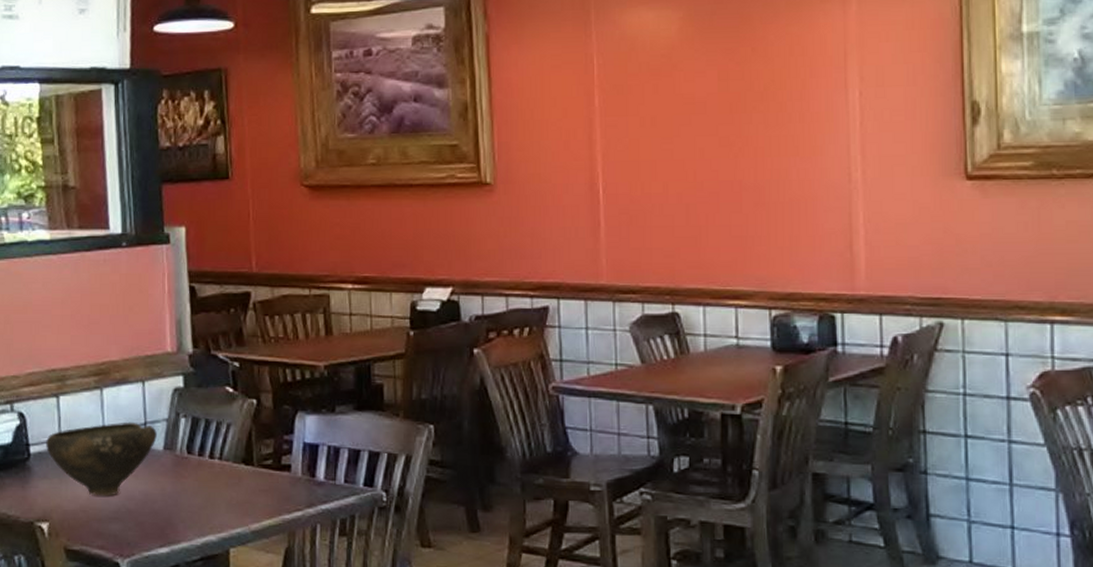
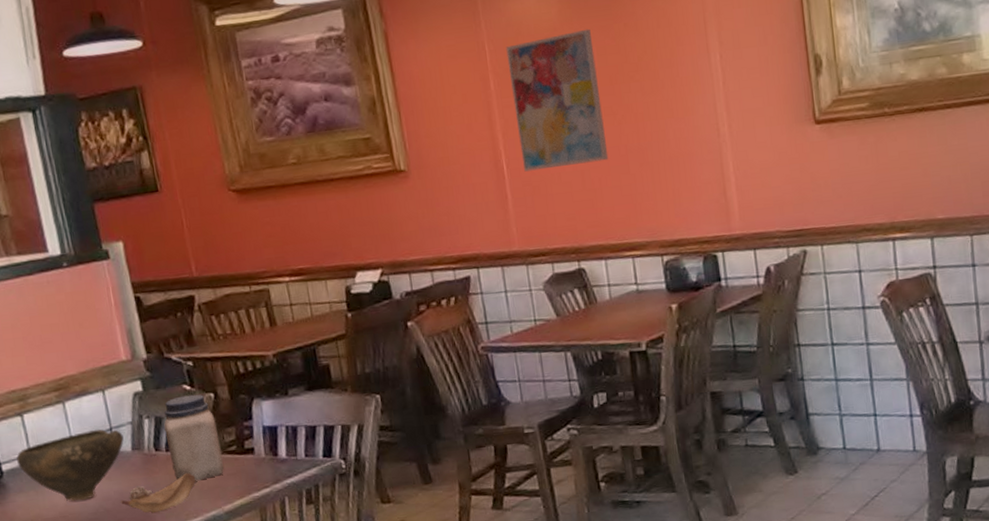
flower: none [143,482,226,522] -> present [120,472,196,514]
jar: none [200,398,256,493] -> present [164,394,224,481]
wall art: none [616,50,719,199] -> present [506,29,609,172]

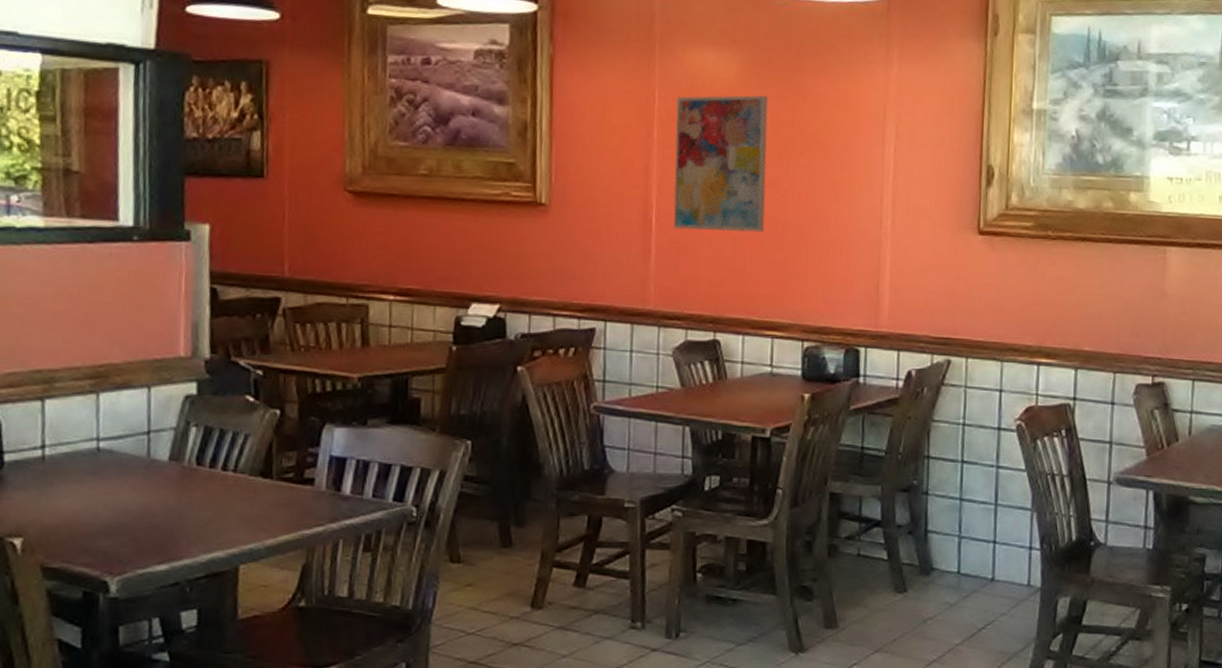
bowl: present [16,429,124,501] -> none [24,429,162,510]
flower: present [120,472,196,514] -> none [140,495,239,537]
jar: present [164,394,224,481] -> none [213,407,276,507]

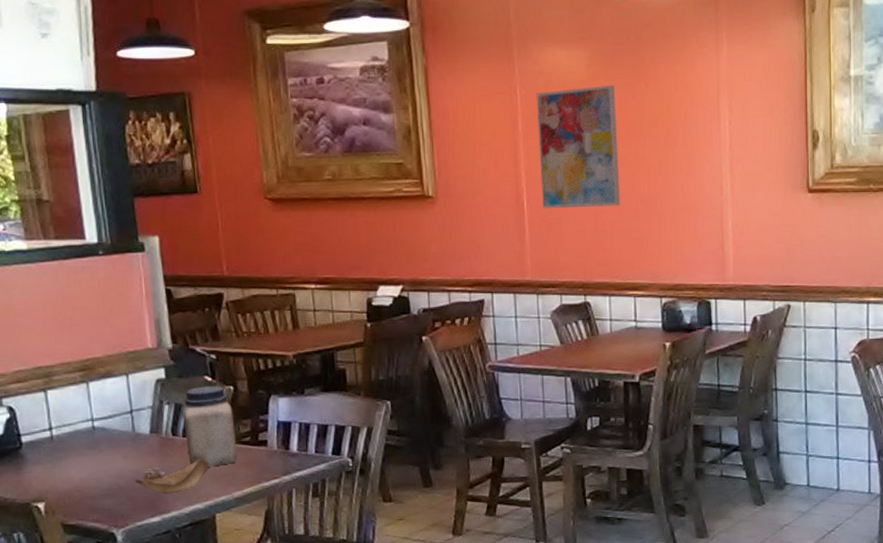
flower: none [140,495,239,537] -> present [134,458,209,494]
jar: none [213,407,276,507] -> present [183,386,237,467]

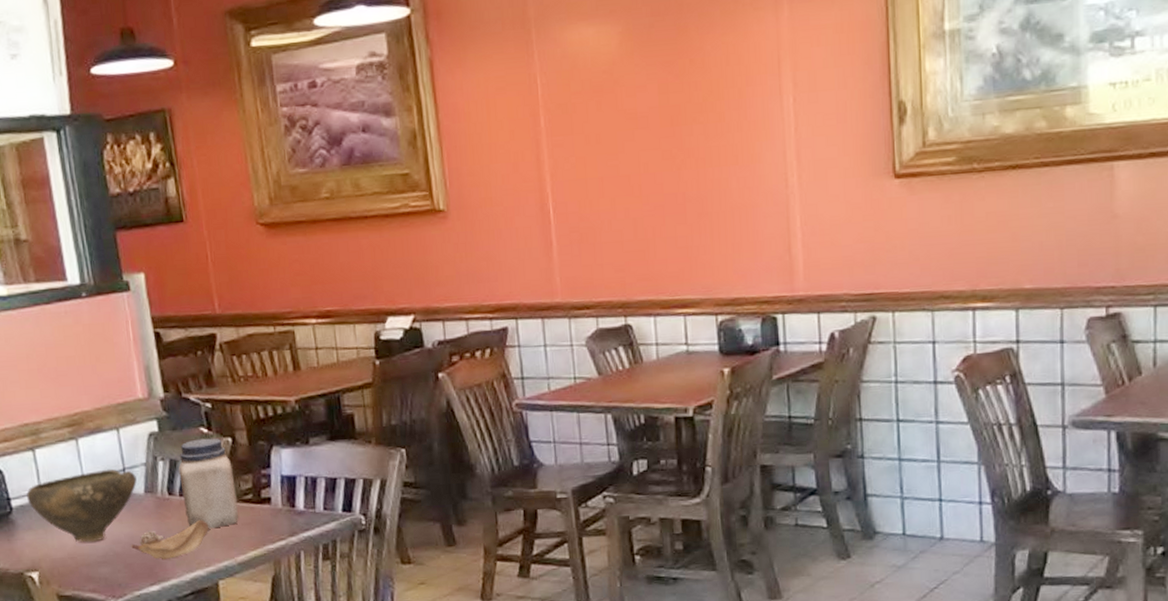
bowl: none [37,410,143,477] -> present [26,469,137,543]
wall art: present [536,85,621,209] -> none [559,64,665,217]

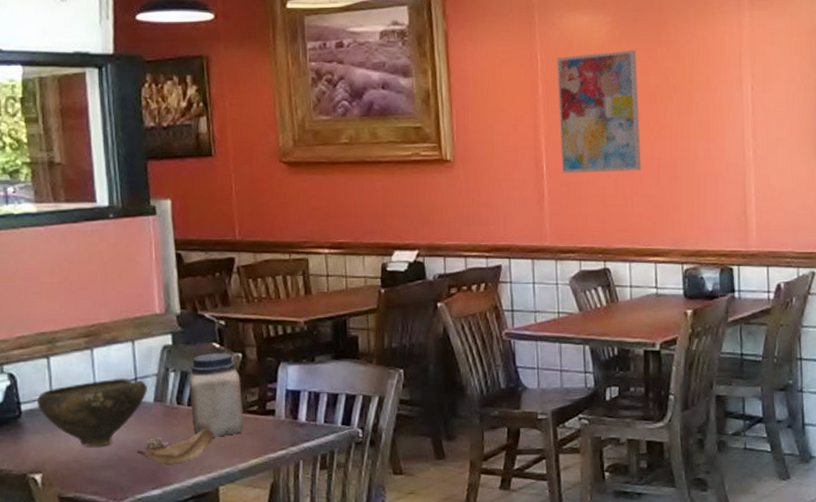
wall art: none [559,64,665,217] -> present [557,50,642,173]

